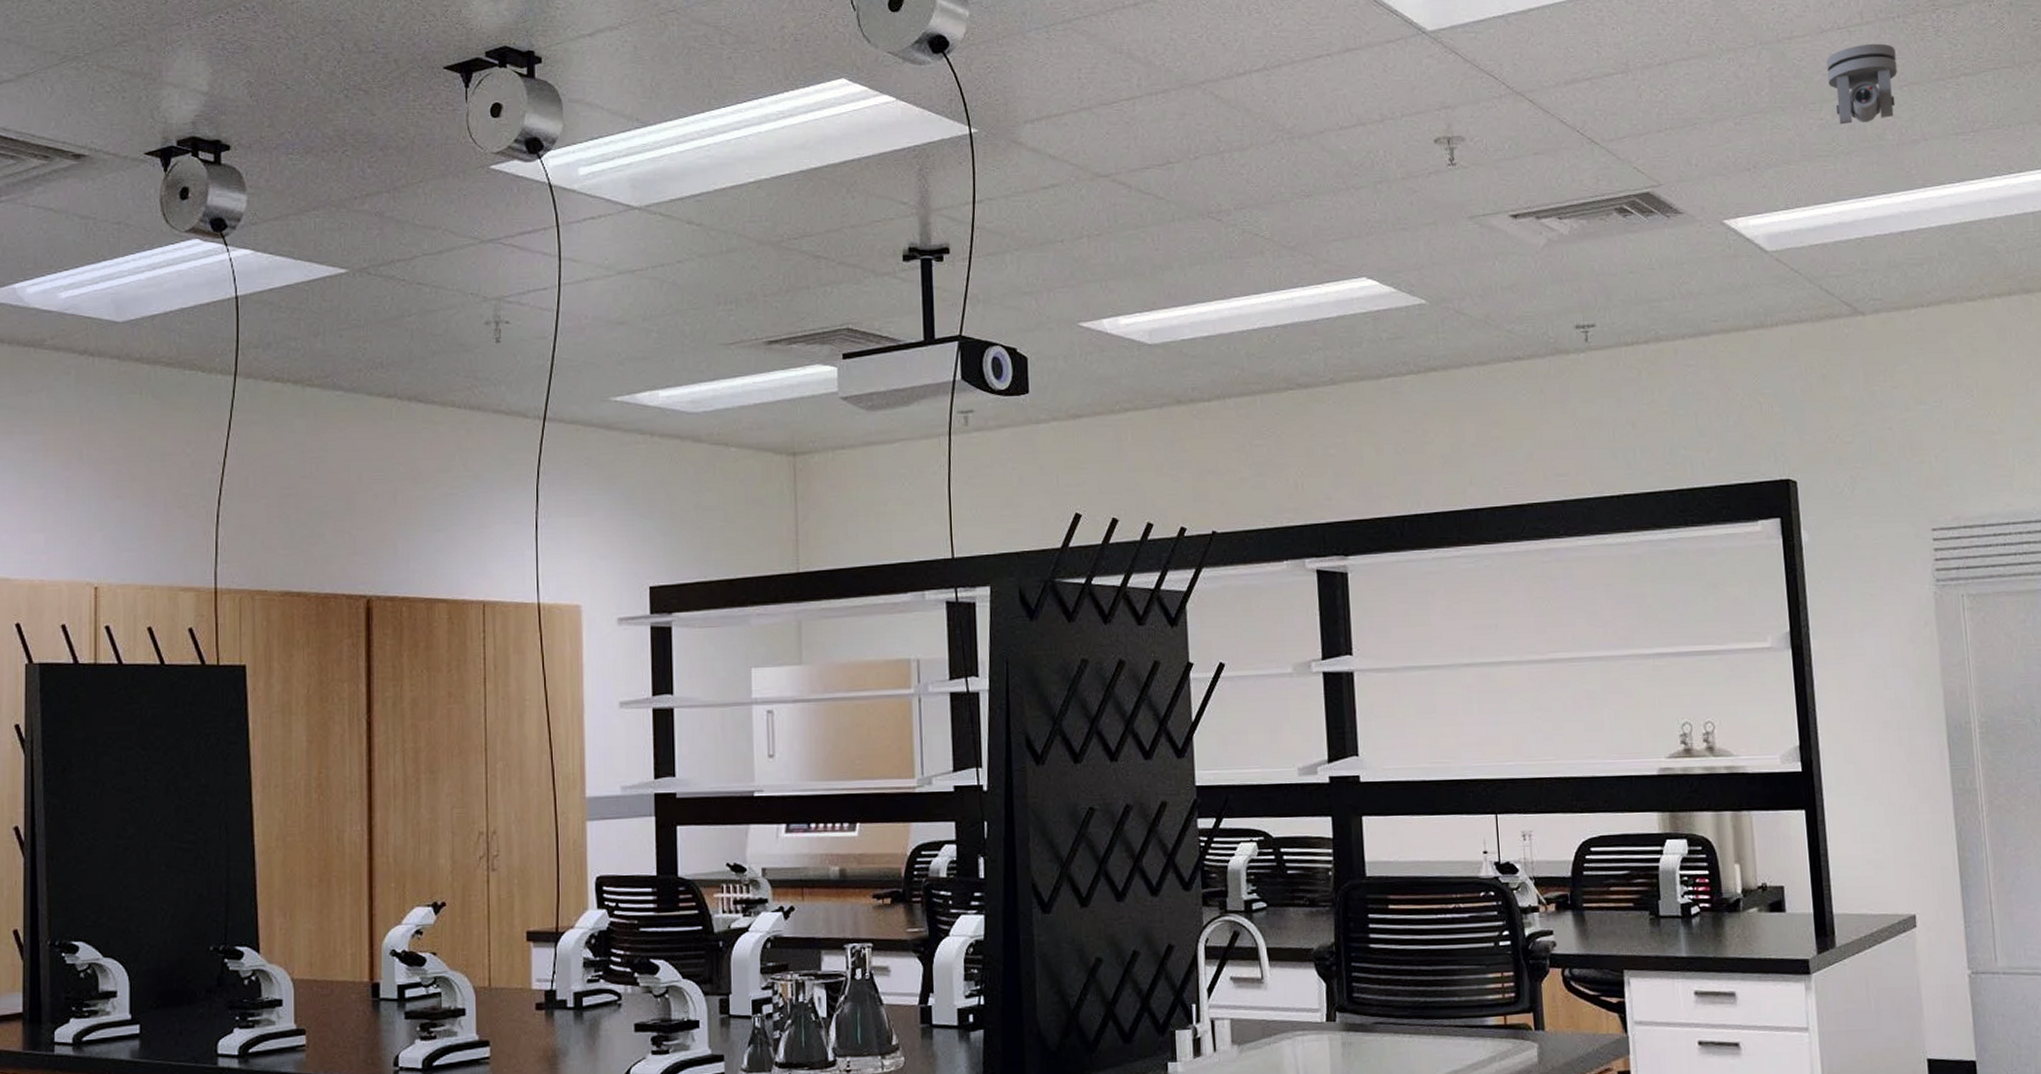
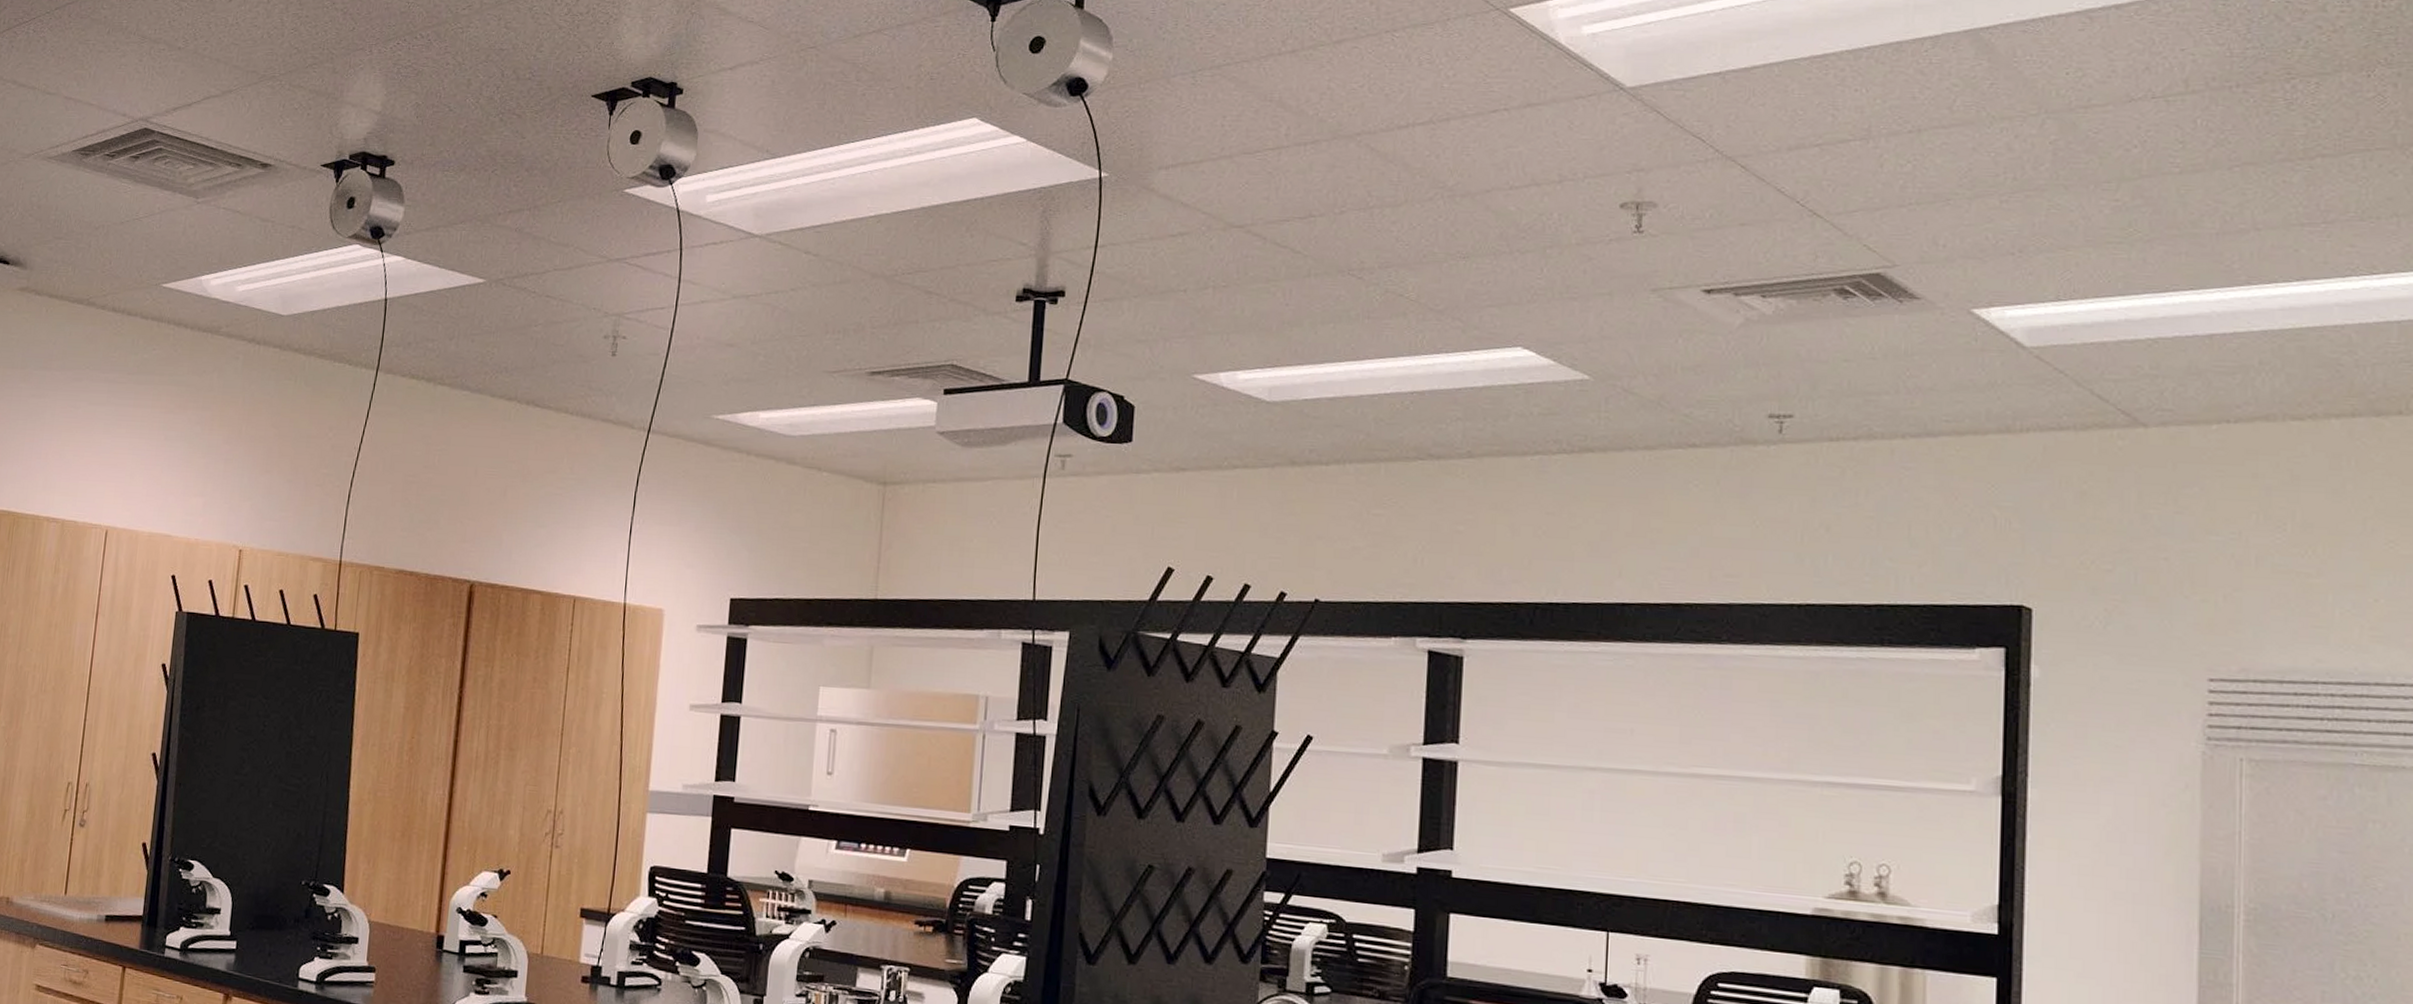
security camera: present [1826,43,1897,125] -> none [2131,116,2228,208]

